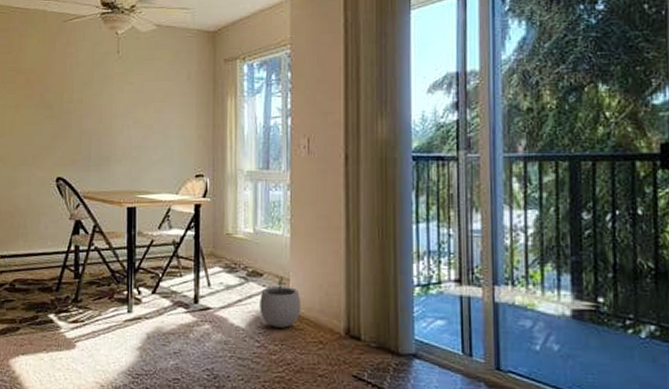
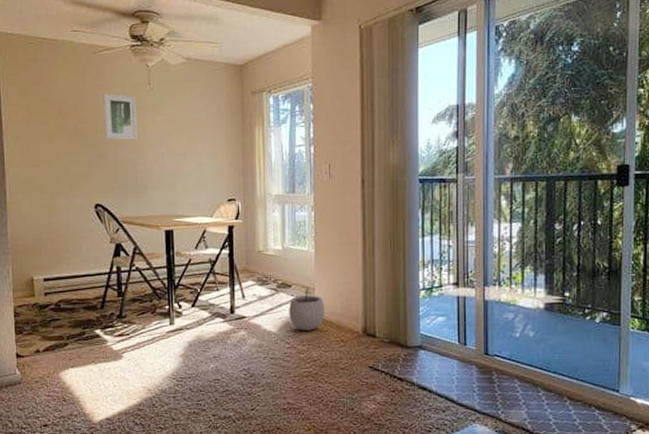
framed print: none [70,62,104,111] -> present [103,94,138,141]

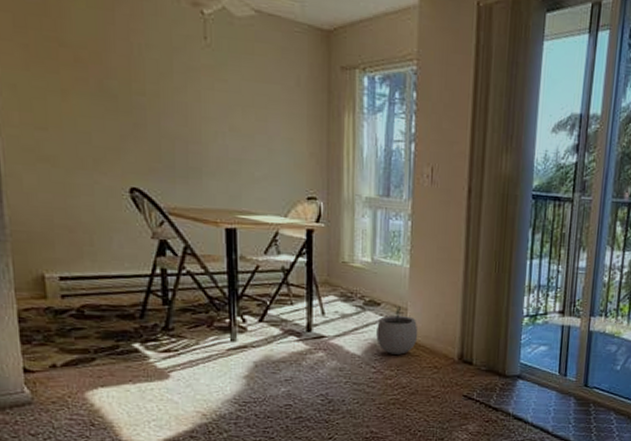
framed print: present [103,94,138,141] -> none [139,42,189,111]

